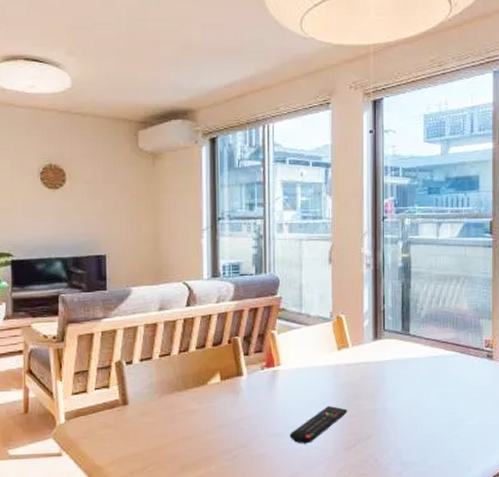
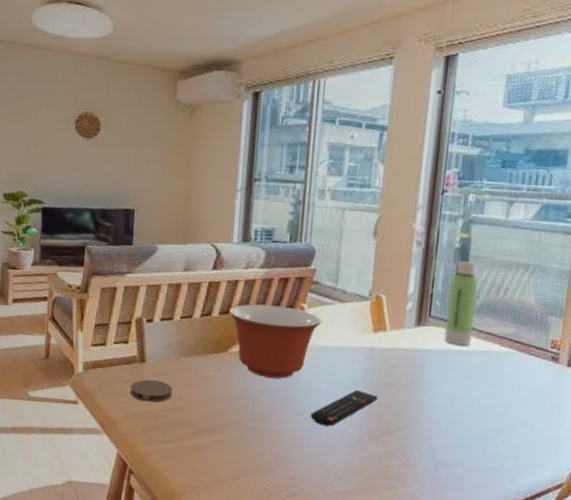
coaster: none [114,421,158,444] -> present [129,379,173,403]
mixing bowl: none [206,335,292,405] -> present [229,304,323,379]
water bottle: none [398,278,421,353] -> present [444,261,478,345]

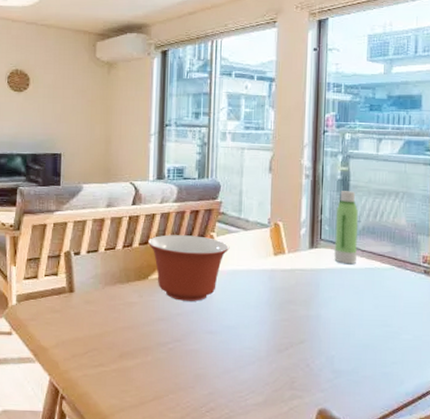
coaster: present [129,379,173,403] -> none [60,309,100,330]
remote control: present [310,389,378,427] -> none [223,308,282,343]

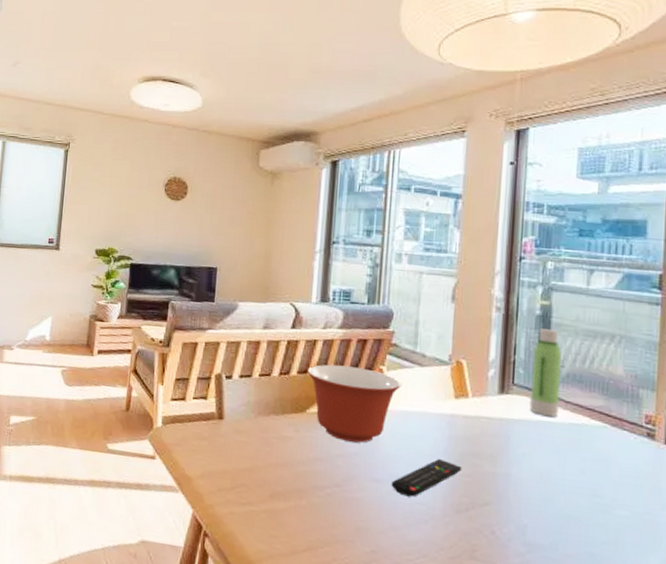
remote control: none [223,308,282,343] -> present [391,458,462,497]

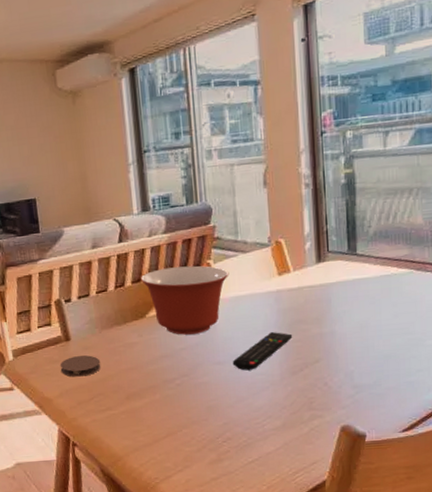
coaster: none [207,437,251,462] -> present [60,355,101,377]
water bottle: present [529,328,561,417] -> none [342,194,370,274]

